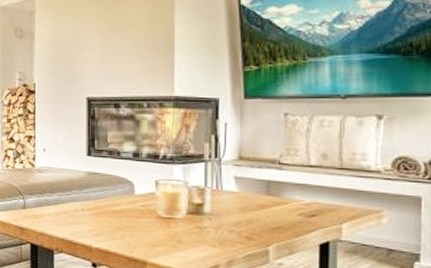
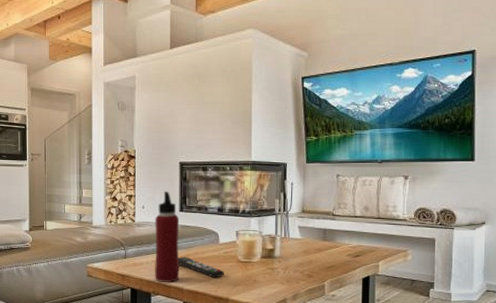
water bottle: none [57,131,87,239] -> present [154,191,180,282]
remote control: none [85,209,142,236] -> present [177,257,225,278]

